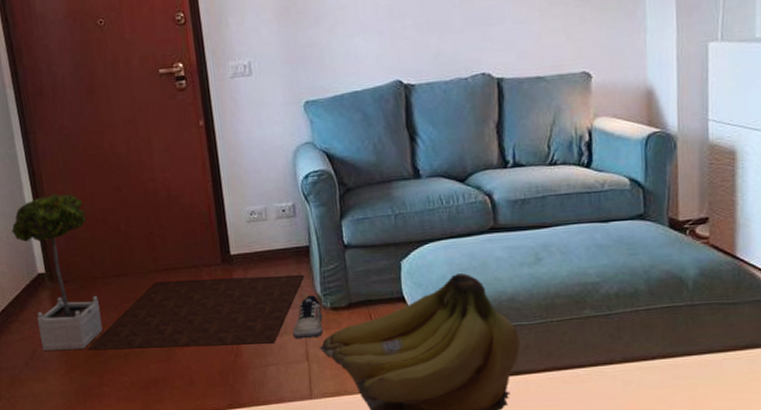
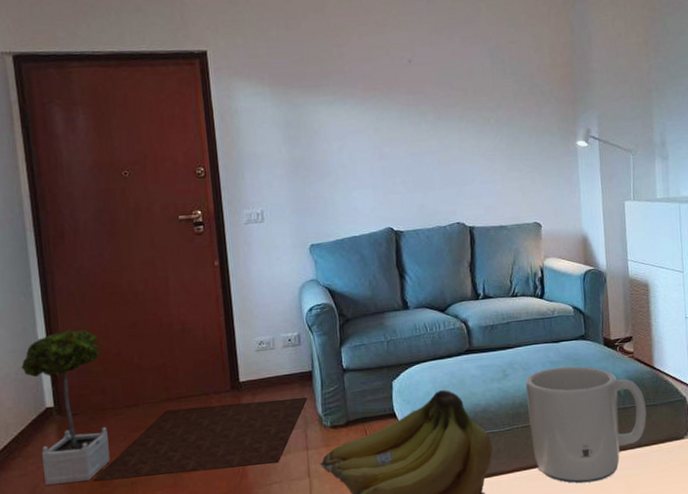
shoe: present [293,295,323,339] -> none [296,415,324,457]
mug: none [563,251,722,390] -> present [525,366,647,484]

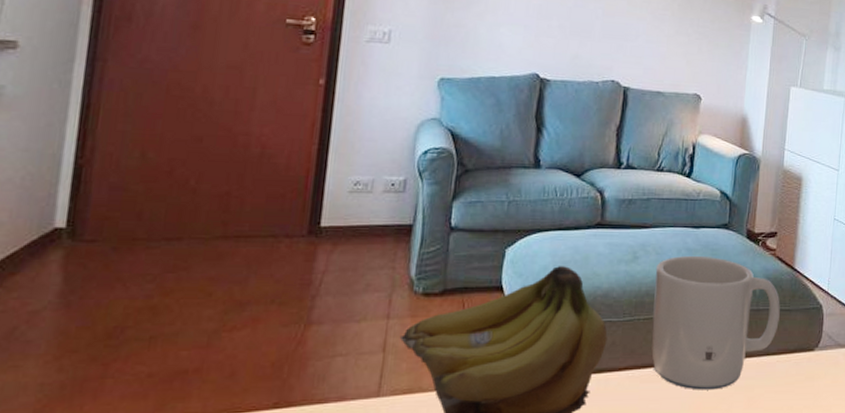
potted tree: present [21,329,110,485] -> none [28,133,148,328]
doormat: present [92,397,308,481] -> none [96,250,401,331]

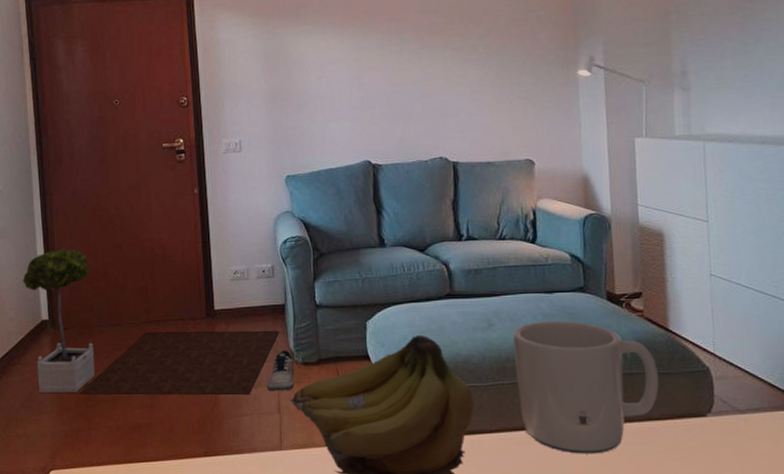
potted tree: none [28,133,148,328] -> present [22,248,95,393]
doormat: none [96,250,401,331] -> present [79,330,280,395]
shoe: none [373,278,412,327] -> present [267,350,295,391]

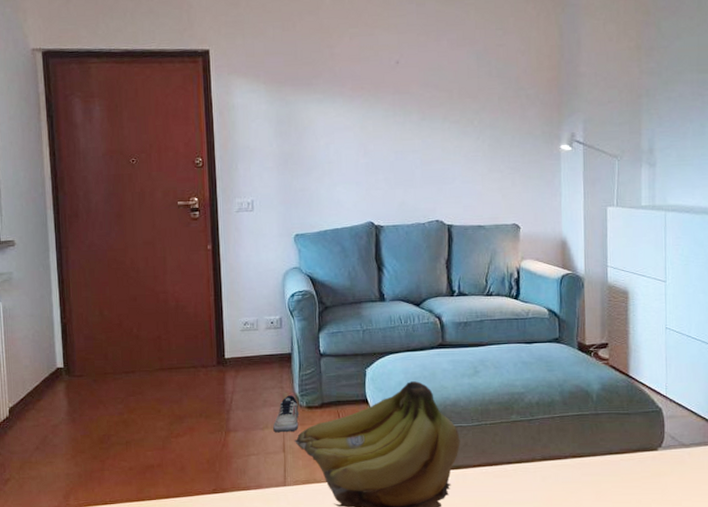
potted tree: present [22,248,95,393] -> none [38,299,109,437]
doormat: present [79,330,280,395] -> none [93,377,286,438]
mug: present [512,321,659,454] -> none [495,368,619,485]

